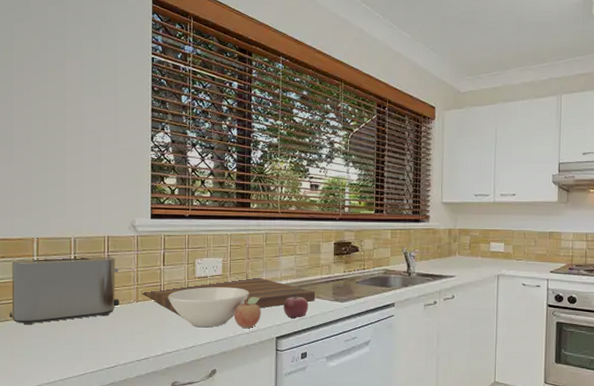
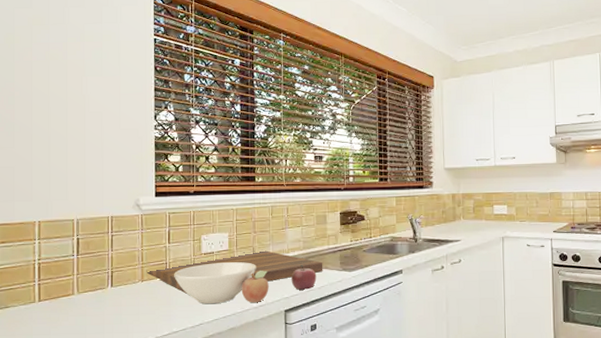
toaster: present [9,255,119,325] -> none [9,235,124,311]

